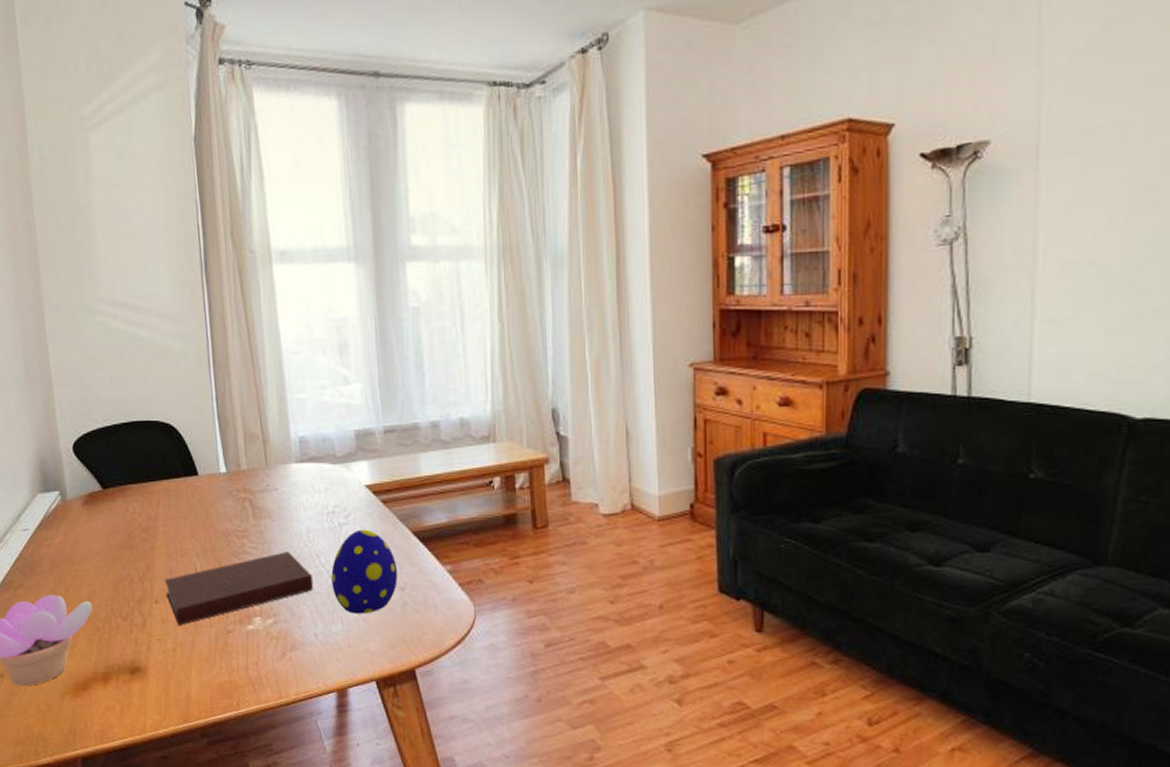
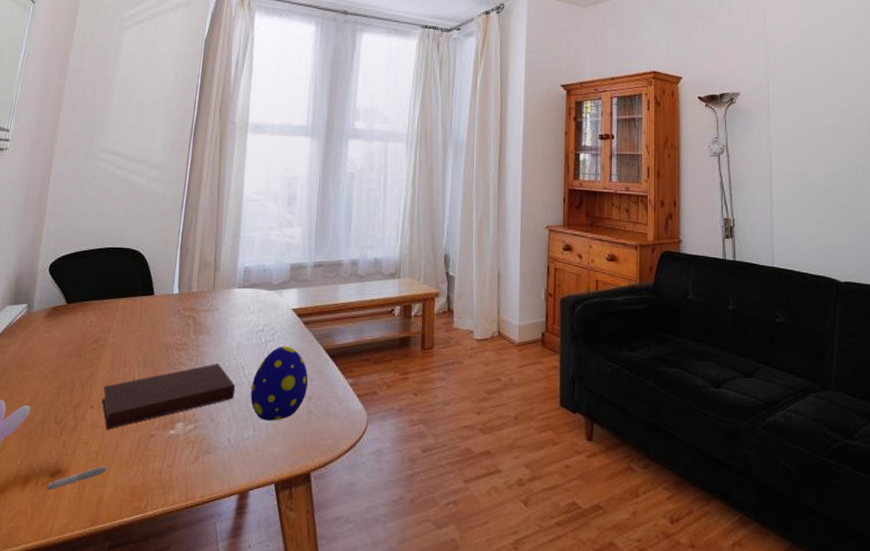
pen: none [128,663,189,688] -> present [45,466,108,491]

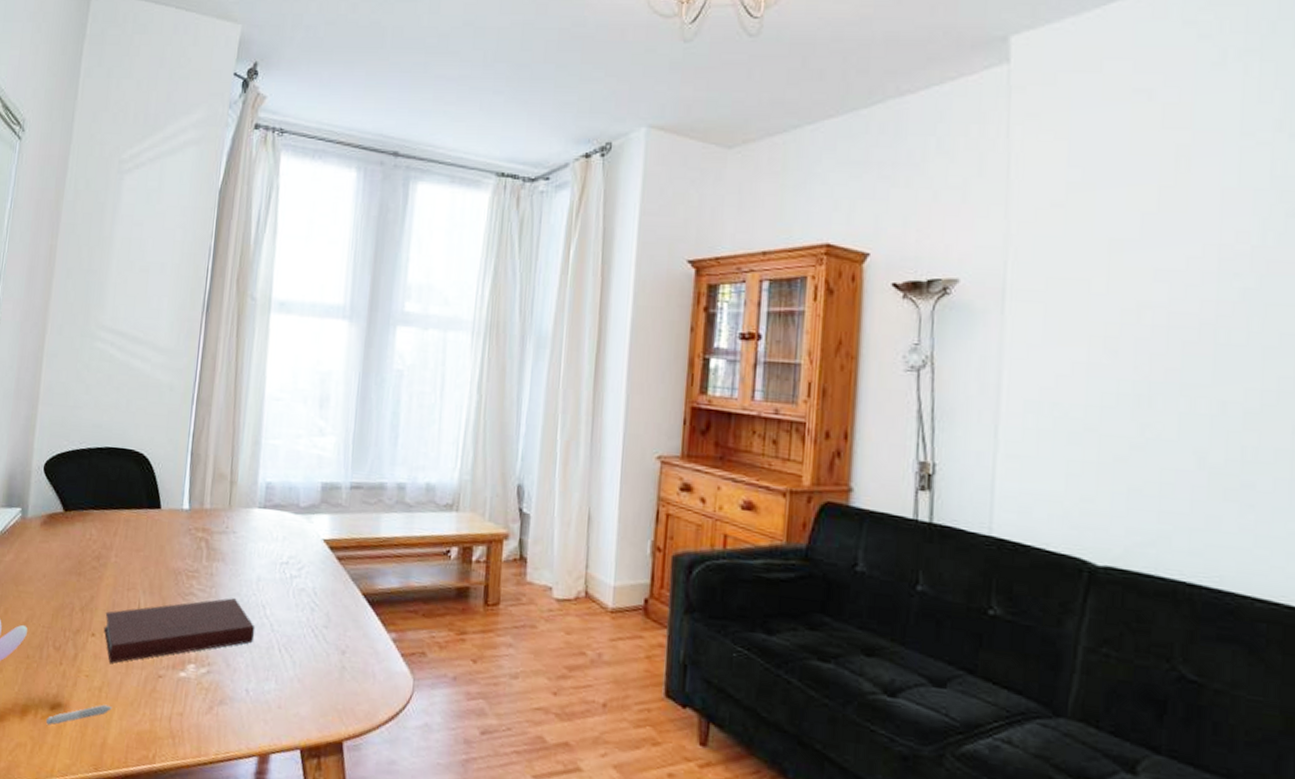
decorative egg: present [250,346,308,421] -> none [272,584,342,675]

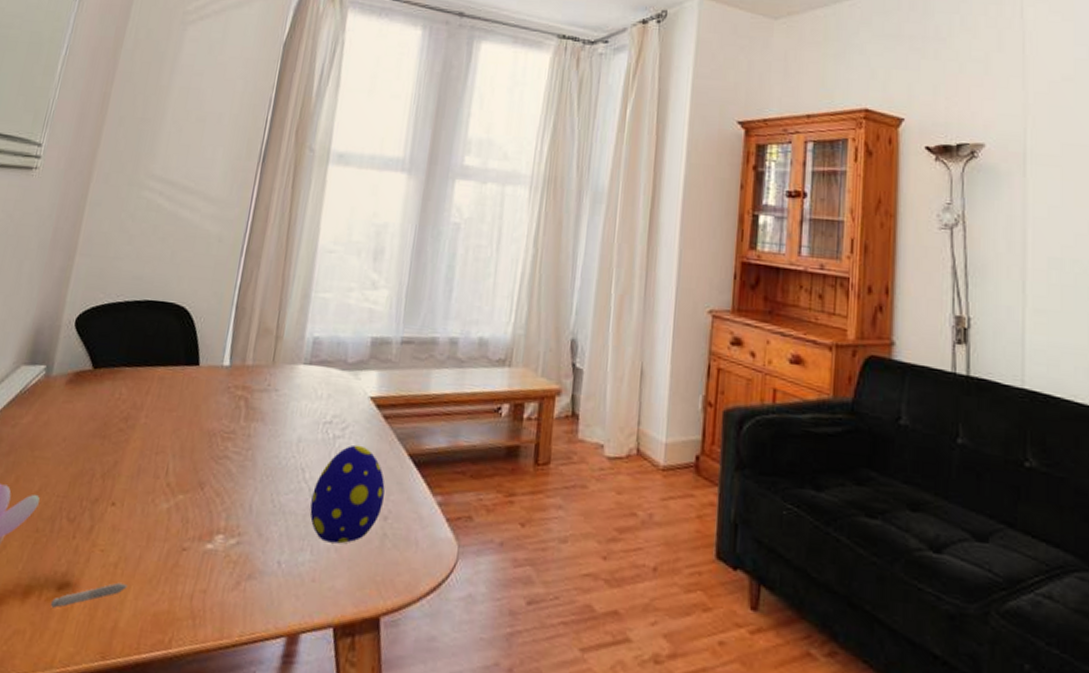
notebook: present [103,598,255,663] -> none [125,461,293,536]
decorative egg: none [272,584,342,675] -> present [310,444,385,544]

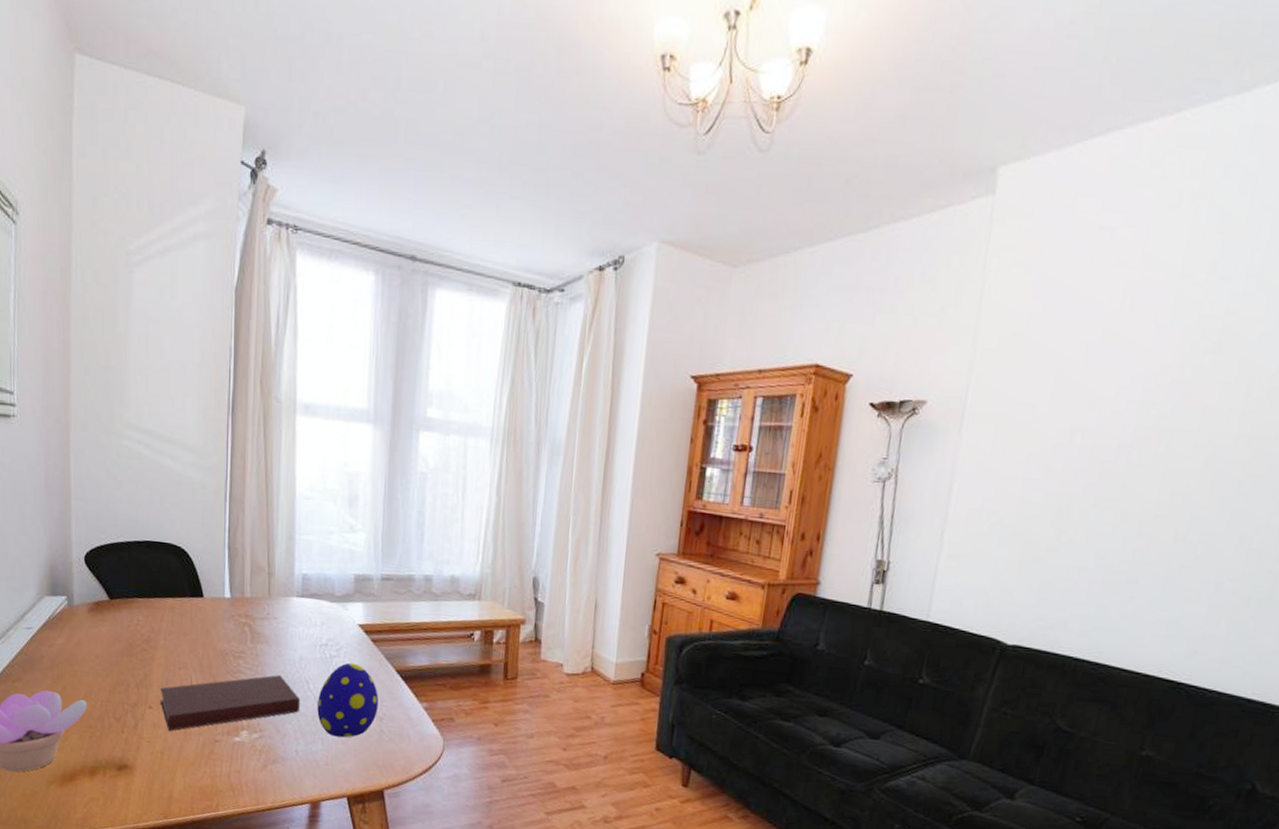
pen: present [50,582,128,608] -> none [114,765,175,783]
notebook: none [125,461,293,536] -> present [160,675,301,731]

